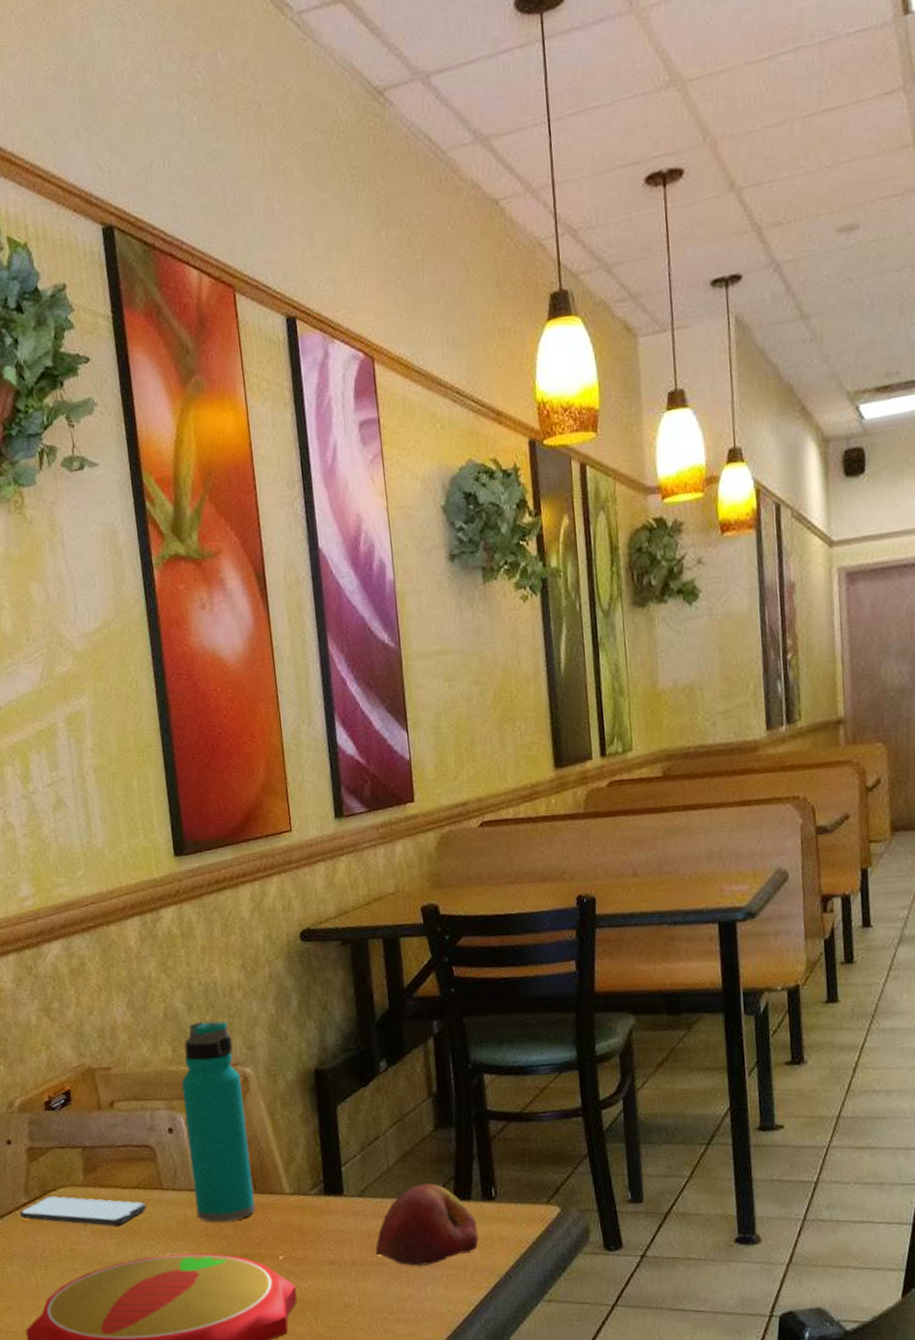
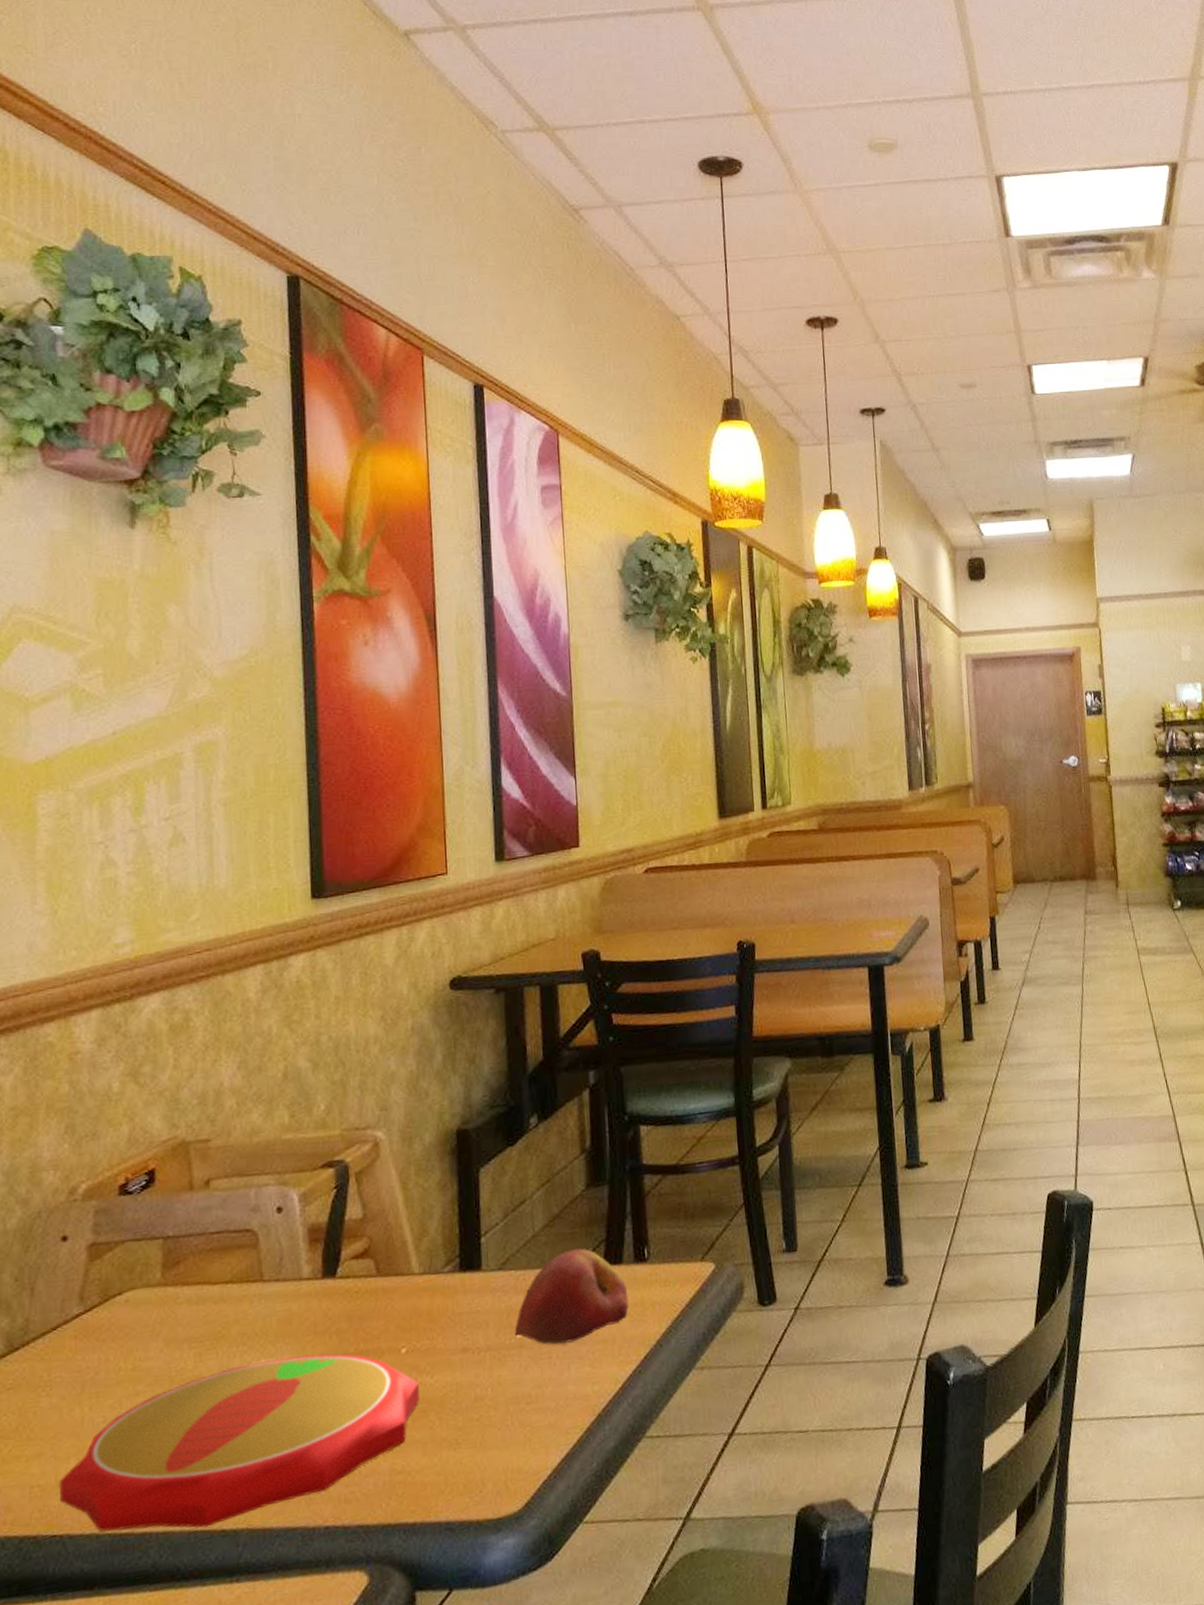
smartphone: present [19,1196,147,1226] -> none [68,1299,241,1335]
water bottle: present [181,1021,256,1223] -> none [298,1080,377,1316]

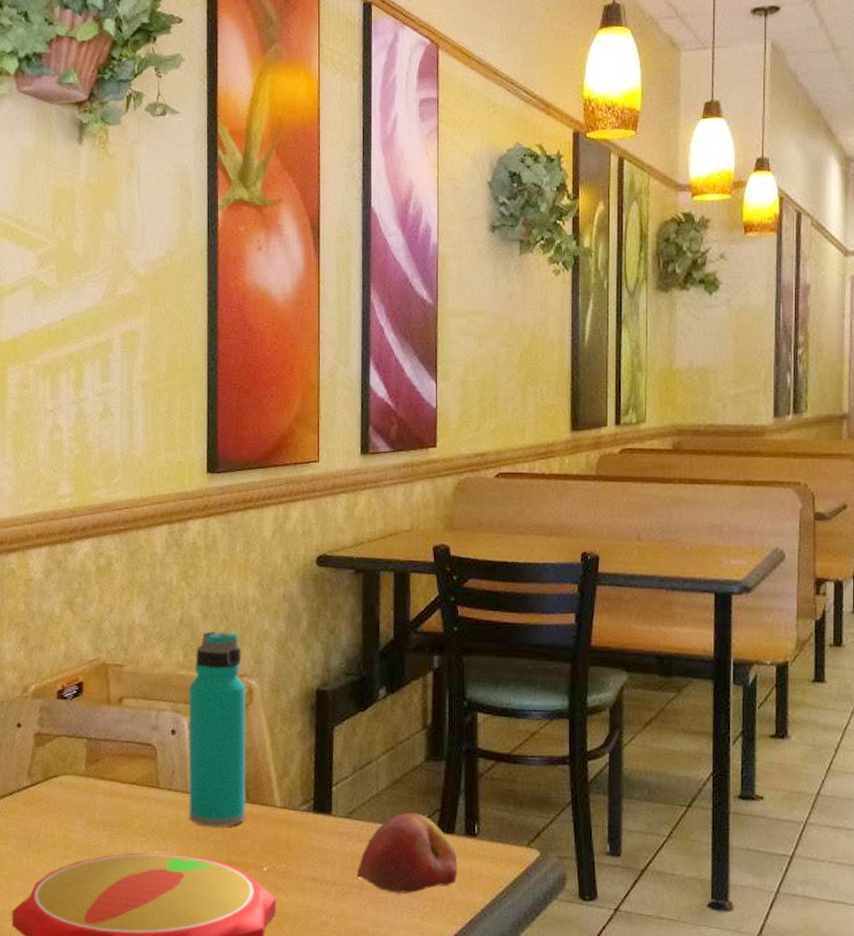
water bottle: none [298,1080,377,1316] -> present [188,631,247,828]

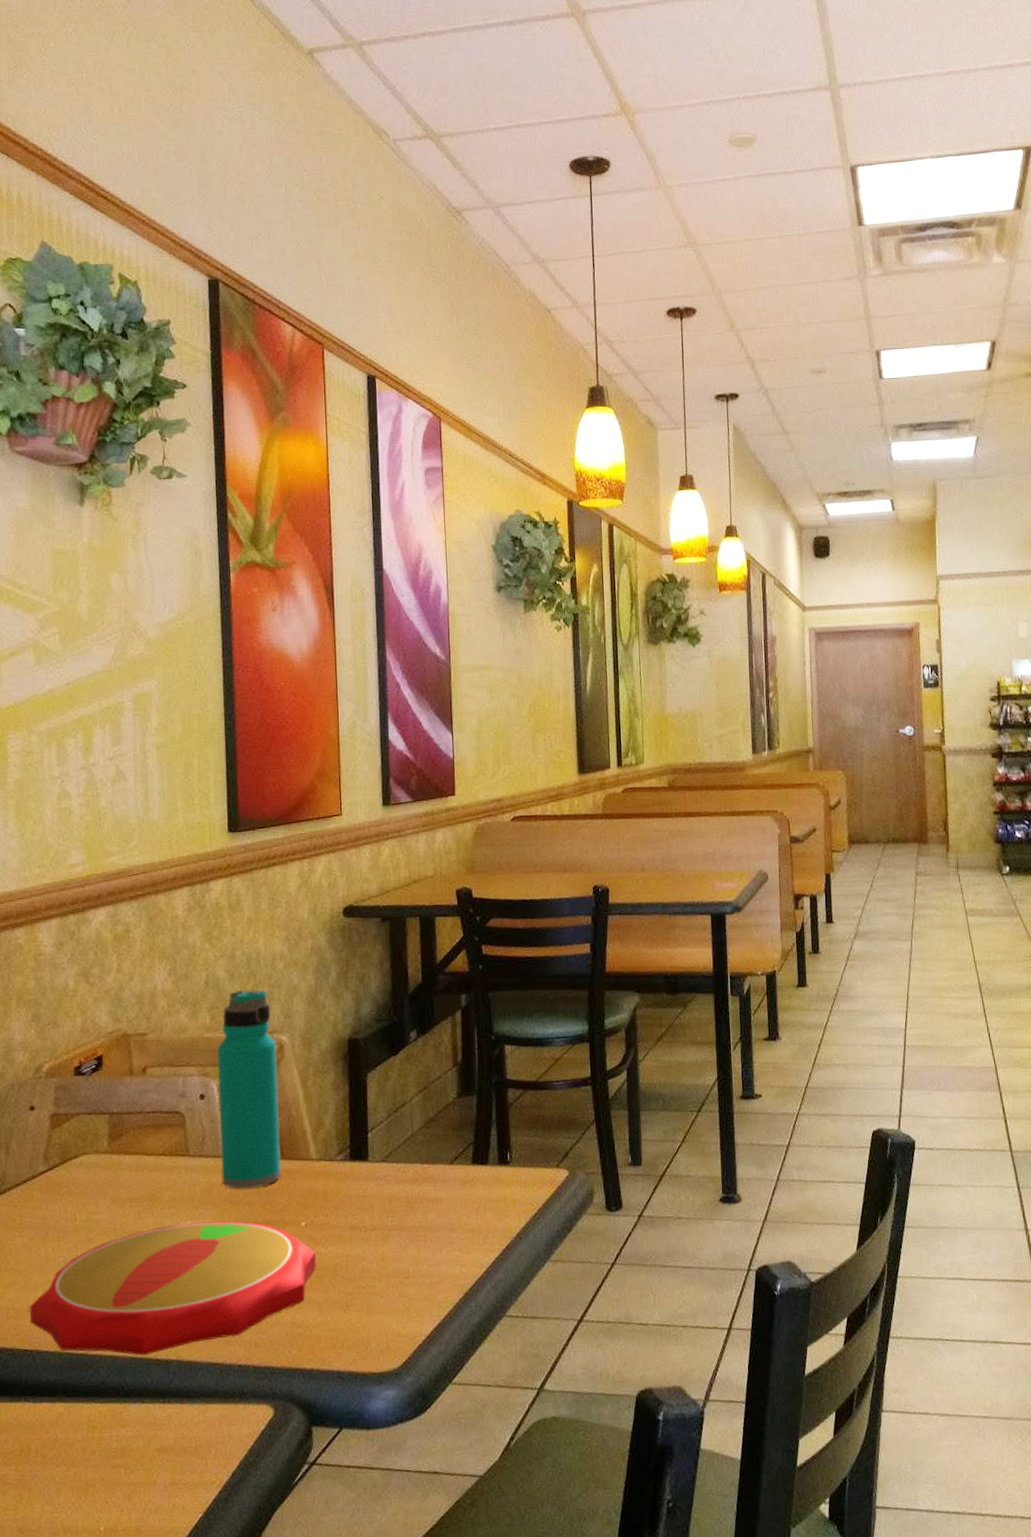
apple: present [356,812,458,894] -> none [395,1148,493,1230]

